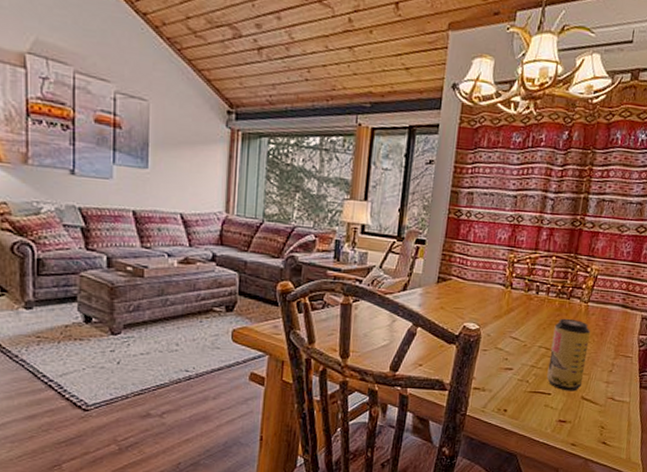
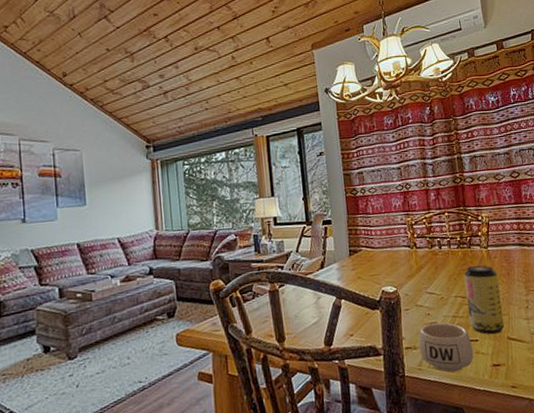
mug: none [487,368,544,420] -> present [418,322,474,372]

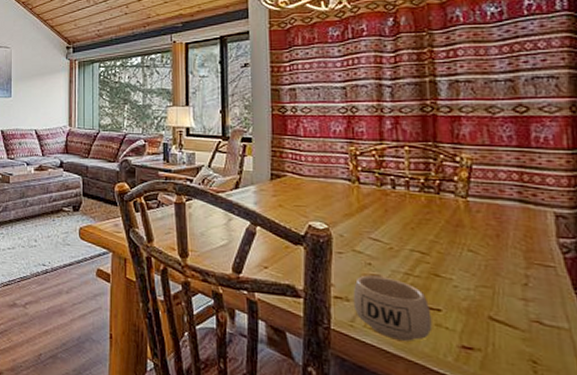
beverage can: present [463,265,505,335] -> none [426,216,486,309]

